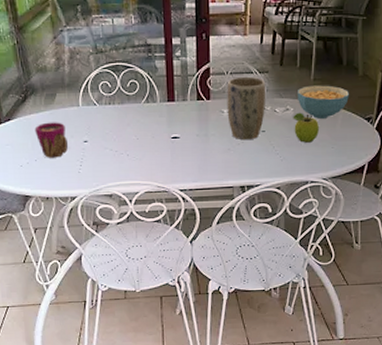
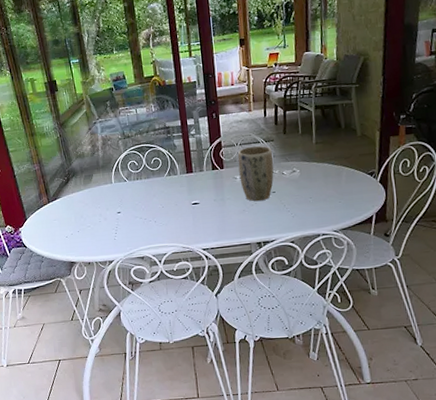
cup: present [34,122,69,158] -> none [76,198,105,229]
fruit: present [293,112,319,143] -> none [300,173,325,200]
cereal bowl: present [298,85,349,119] -> none [302,147,351,177]

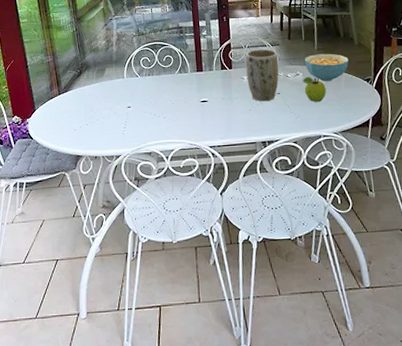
fruit: none [300,173,325,200] -> present [303,77,326,102]
cereal bowl: none [302,147,351,177] -> present [305,53,349,81]

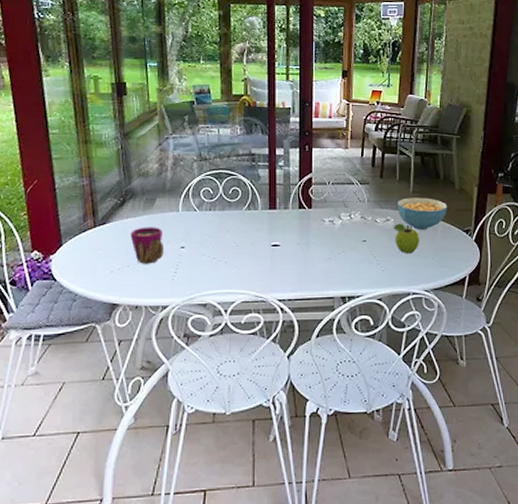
cup: none [87,91,115,122] -> present [130,227,165,264]
plant pot: present [245,49,279,102] -> none [328,187,367,250]

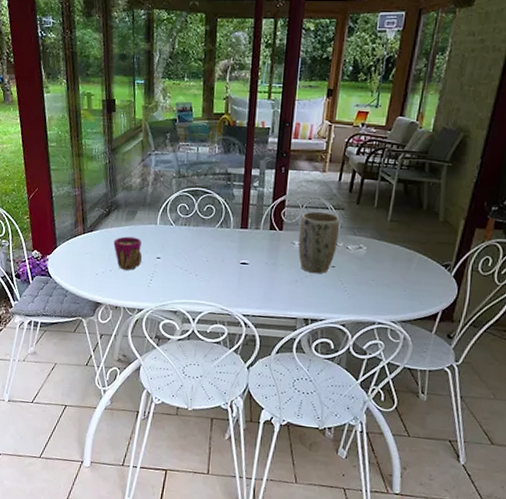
plant pot: none [328,187,367,250] -> present [298,211,341,274]
fruit: present [393,223,419,253] -> none [365,252,392,283]
cereal bowl: present [398,197,447,230] -> none [372,226,427,261]

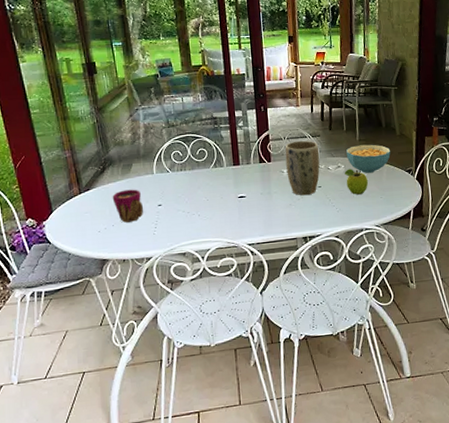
fruit: none [365,252,392,283] -> present [344,169,368,195]
cereal bowl: none [372,226,427,261] -> present [346,144,391,173]

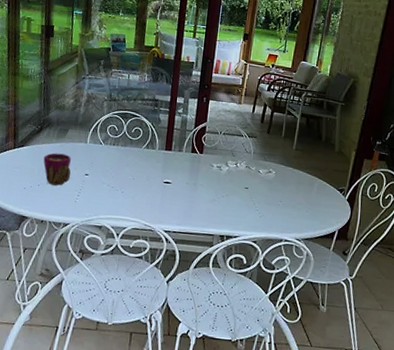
plant pot: present [285,140,320,196] -> none [216,137,254,195]
fruit: present [344,169,368,195] -> none [274,176,297,204]
cereal bowl: present [346,144,391,173] -> none [280,154,325,185]

